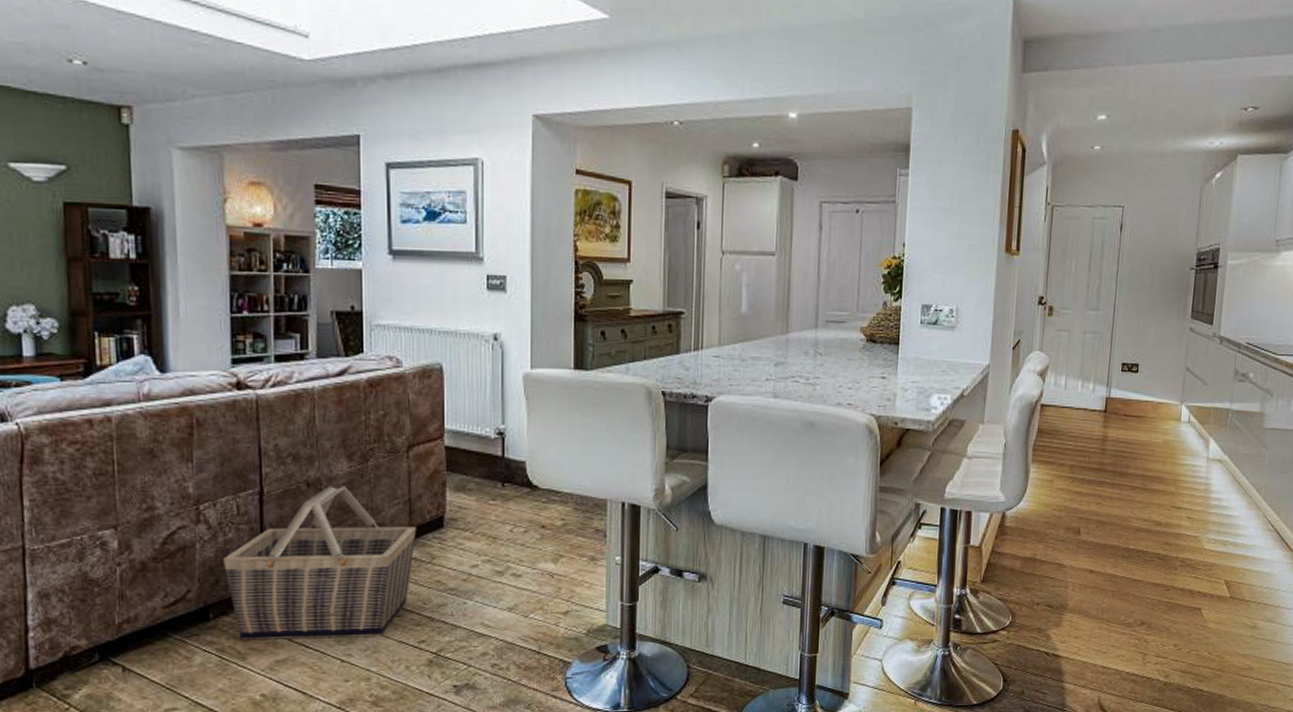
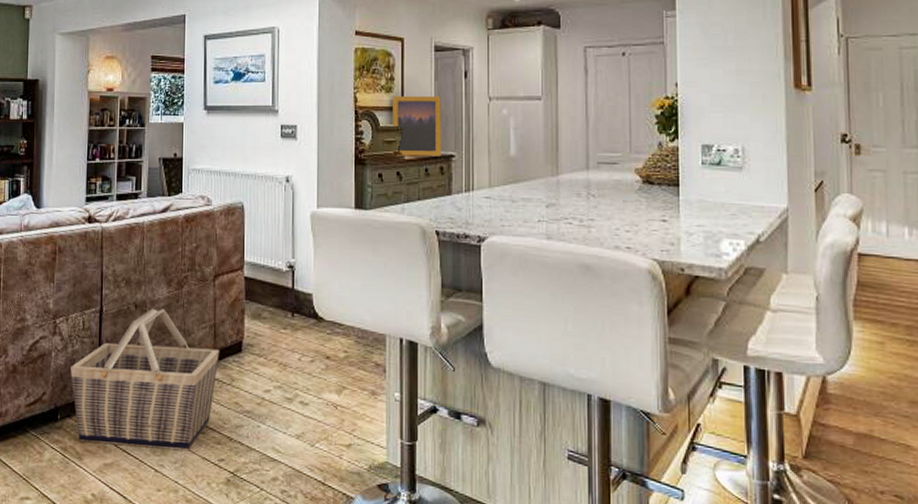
picture frame: none [617,245,671,314] -> present [392,95,441,157]

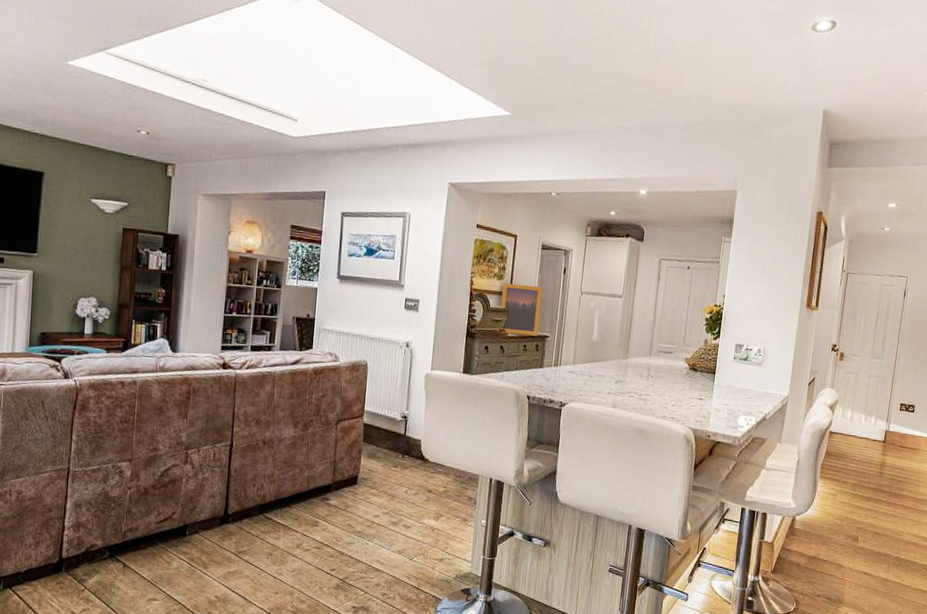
basket: present [70,308,219,450] -> none [200,445,337,562]

